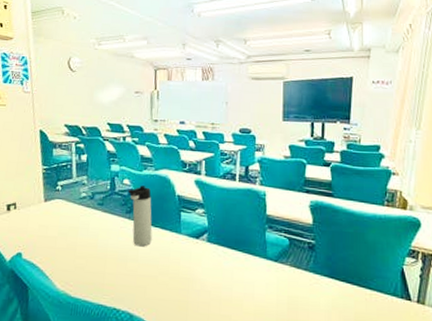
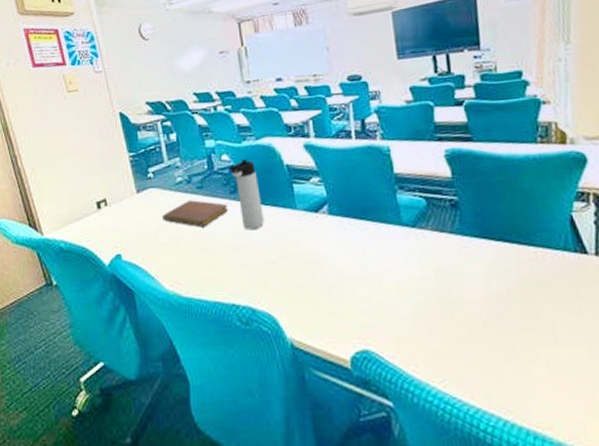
notebook: none [64,214,123,239] -> present [162,200,229,228]

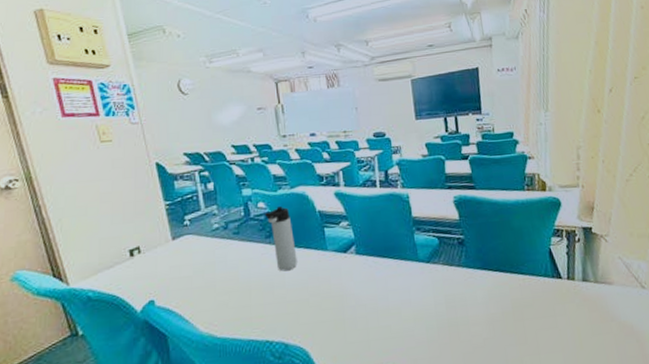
notebook: present [162,200,229,228] -> none [198,245,264,271]

